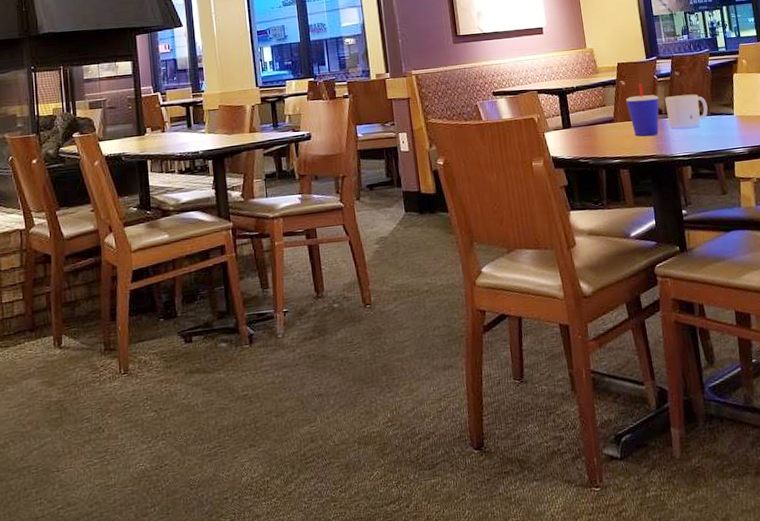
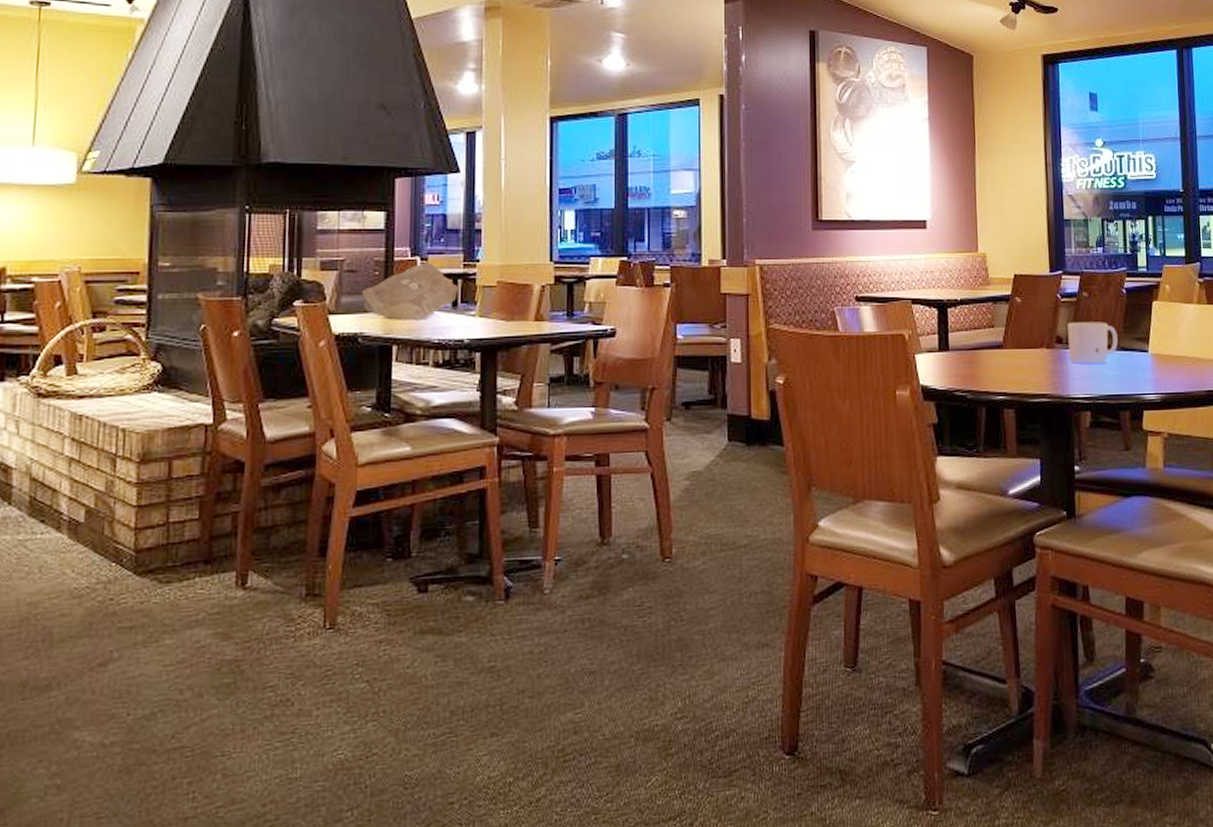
paper bag: none [120,96,191,142] -> present [361,262,458,320]
beverage cup: present [626,83,659,137] -> none [1020,303,1060,369]

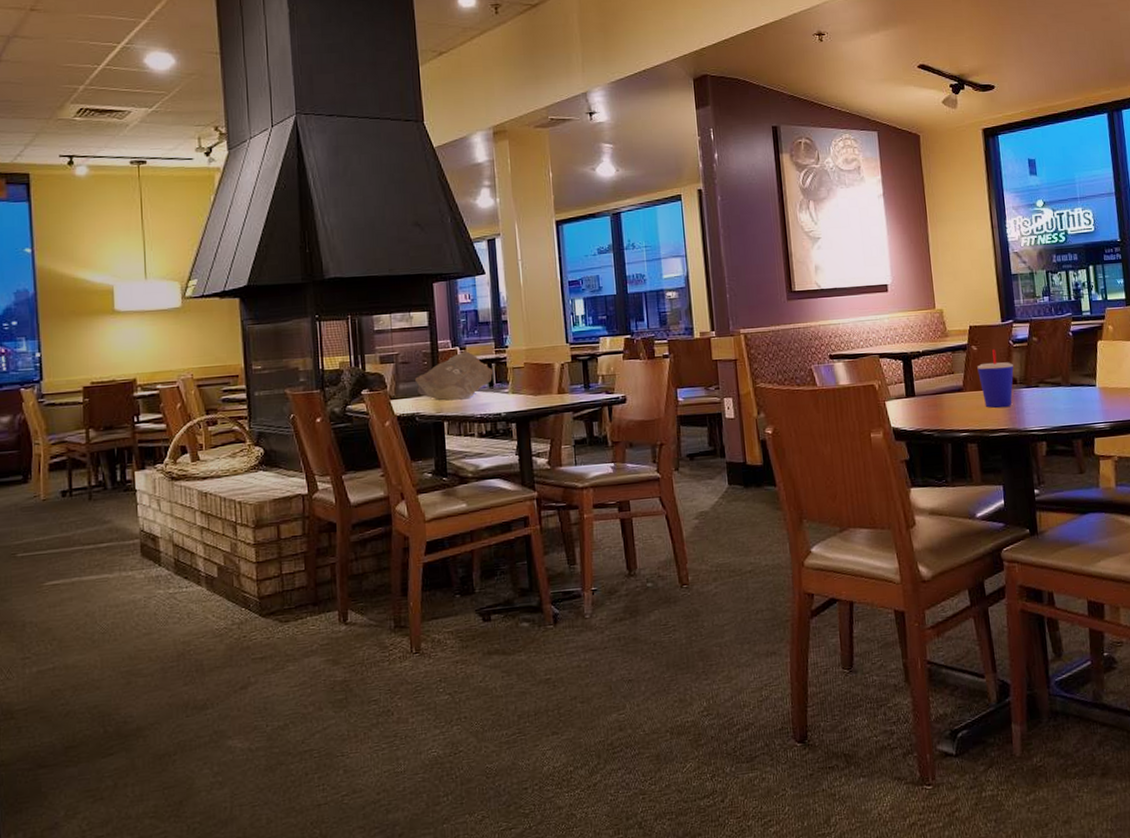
beverage cup: none [1020,303,1060,369] -> present [977,349,1014,408]
mug: present [1068,322,1118,365] -> none [1020,362,1068,401]

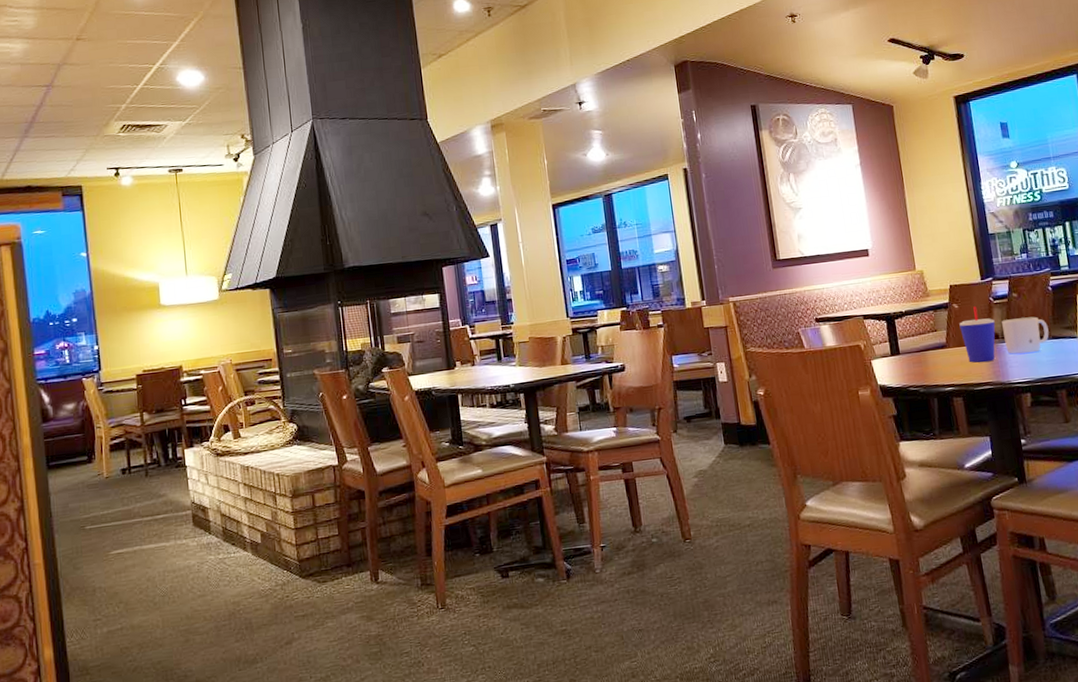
paper bag: present [414,351,493,401] -> none [429,328,501,376]
mug: none [1020,362,1068,401] -> present [1002,316,1049,355]

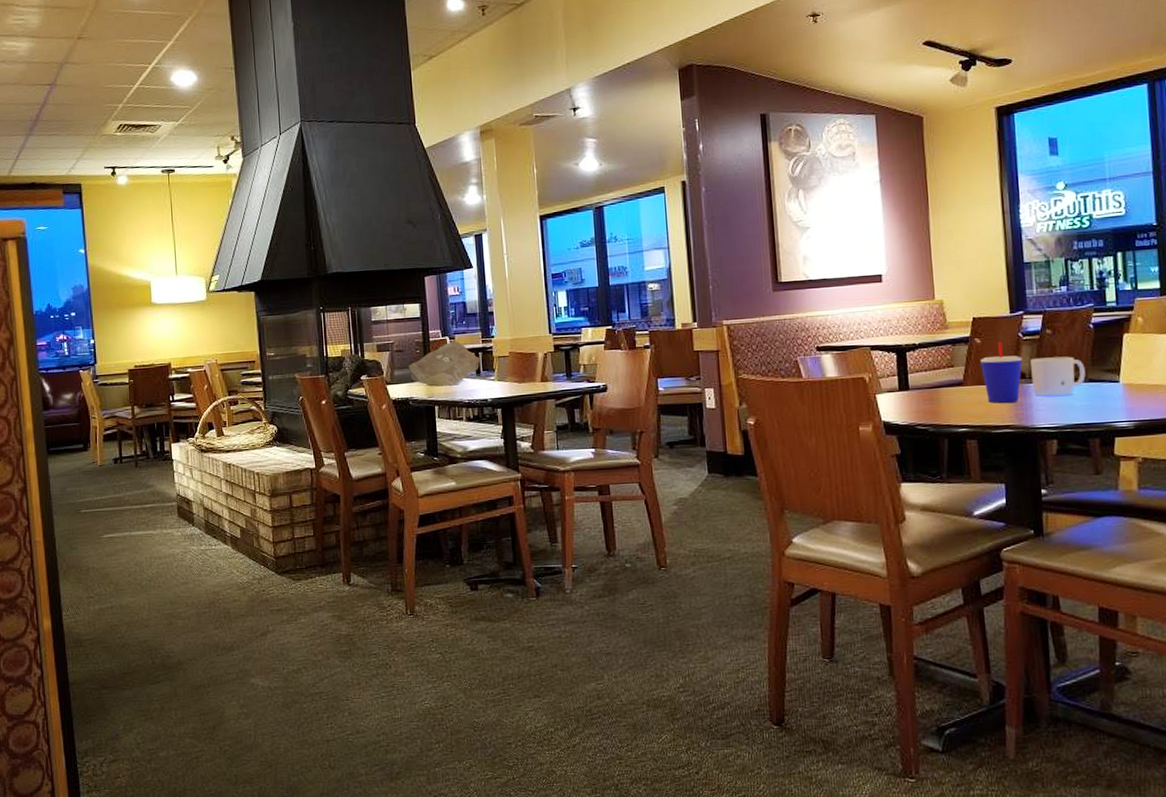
paper bag: none [429,328,501,376] -> present [408,340,480,387]

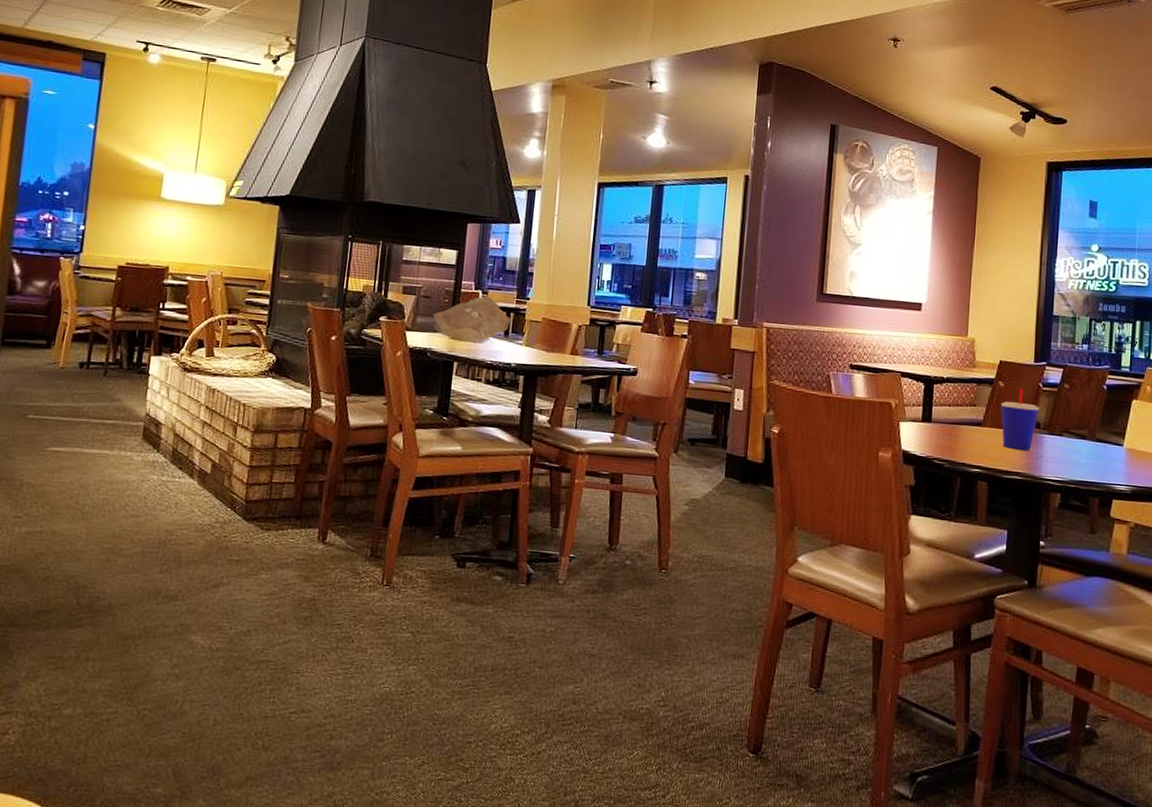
mug: present [1030,356,1086,397] -> none [1045,410,1094,452]

